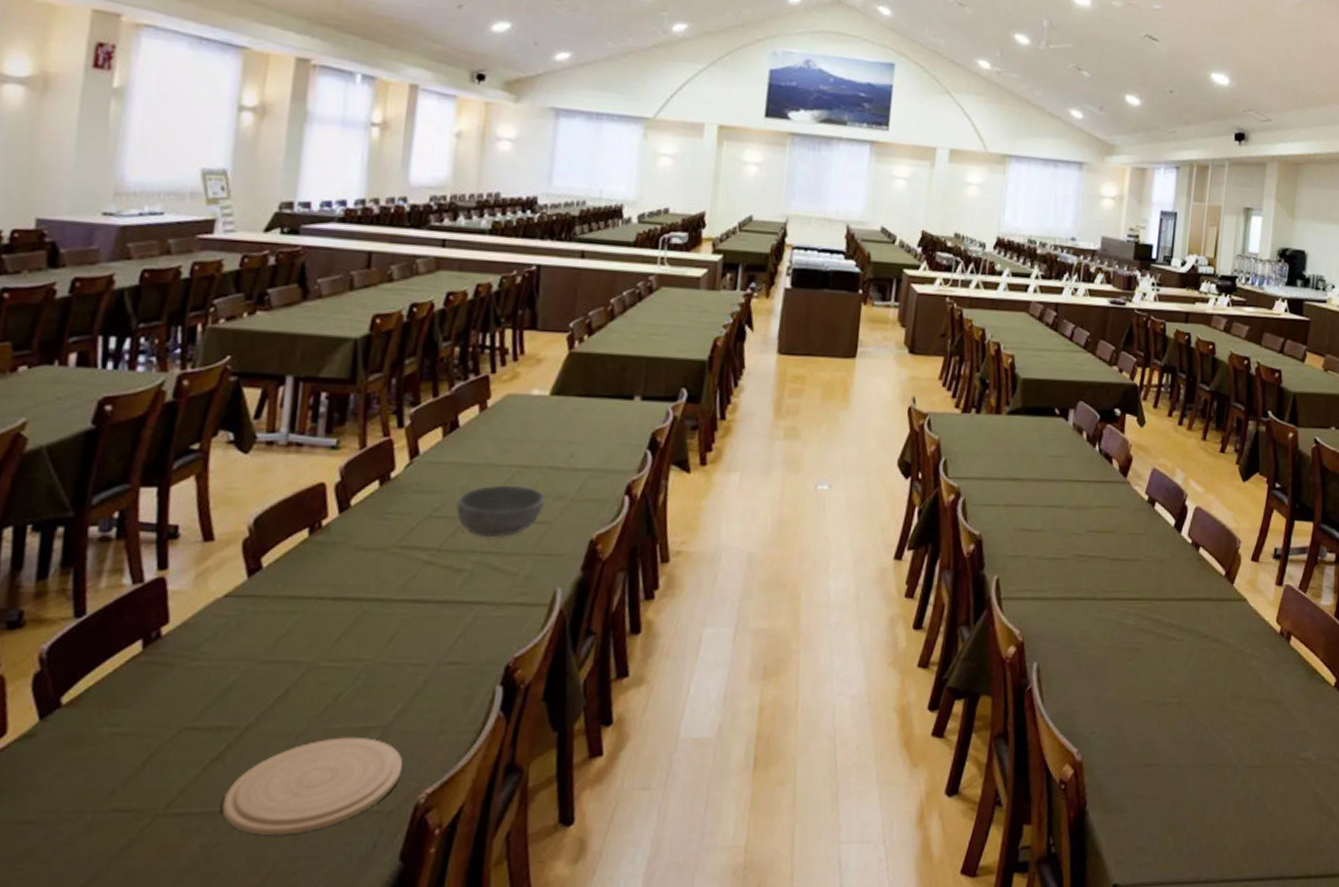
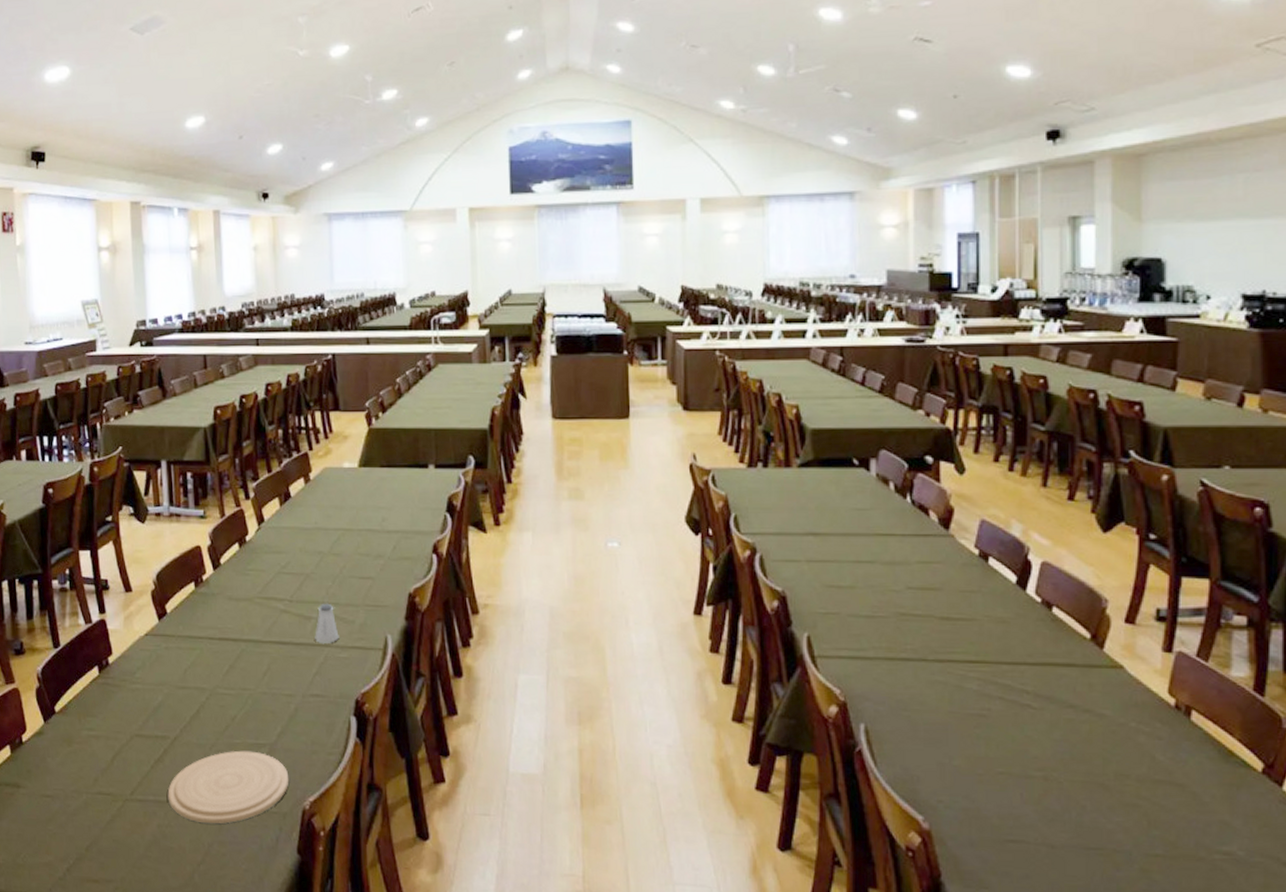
bowl: present [455,484,546,538] -> none [297,545,368,591]
saltshaker: none [464,554,497,600] -> present [315,604,339,643]

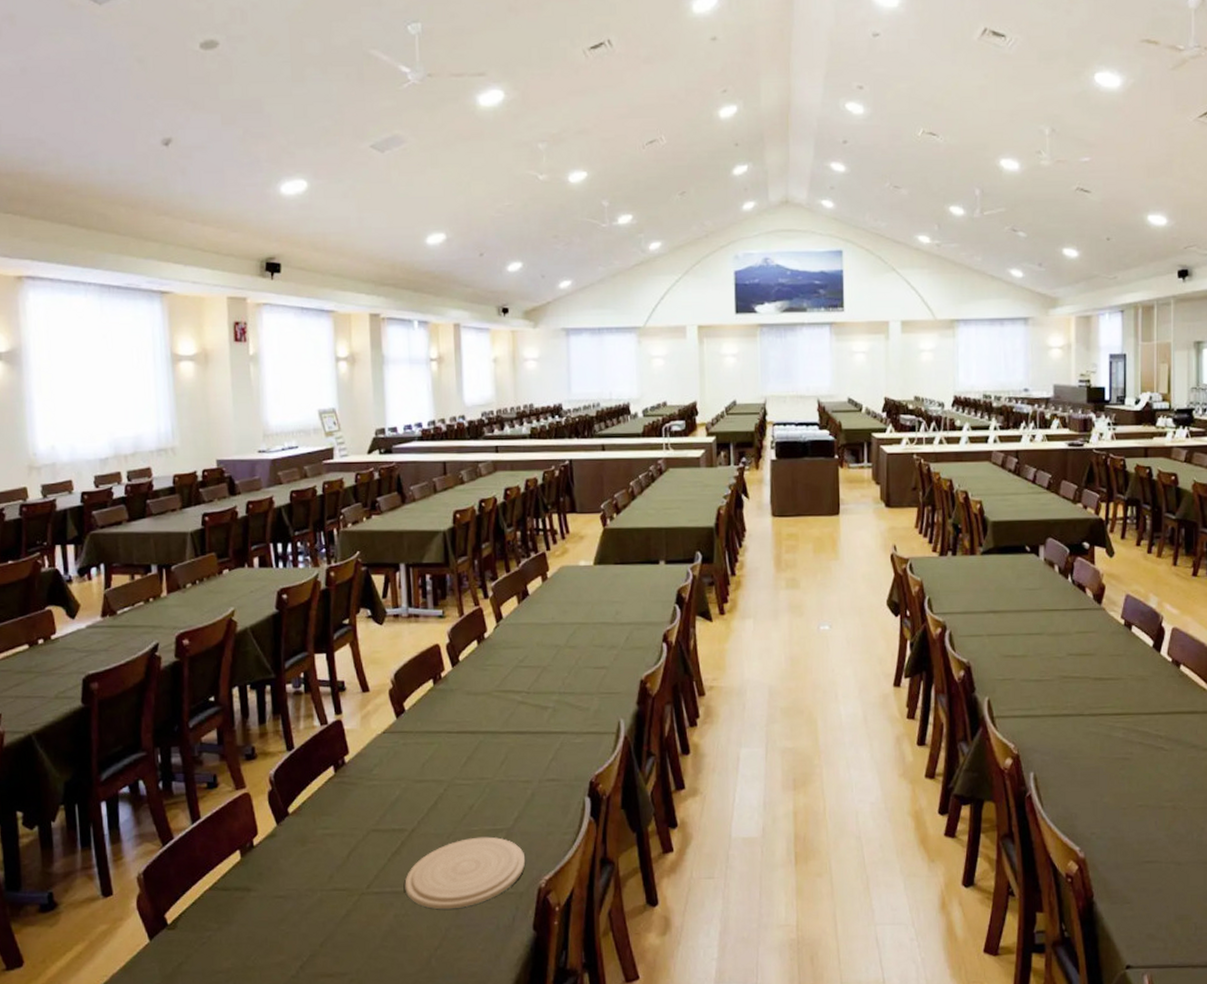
saltshaker: present [315,604,339,643] -> none [551,694,575,731]

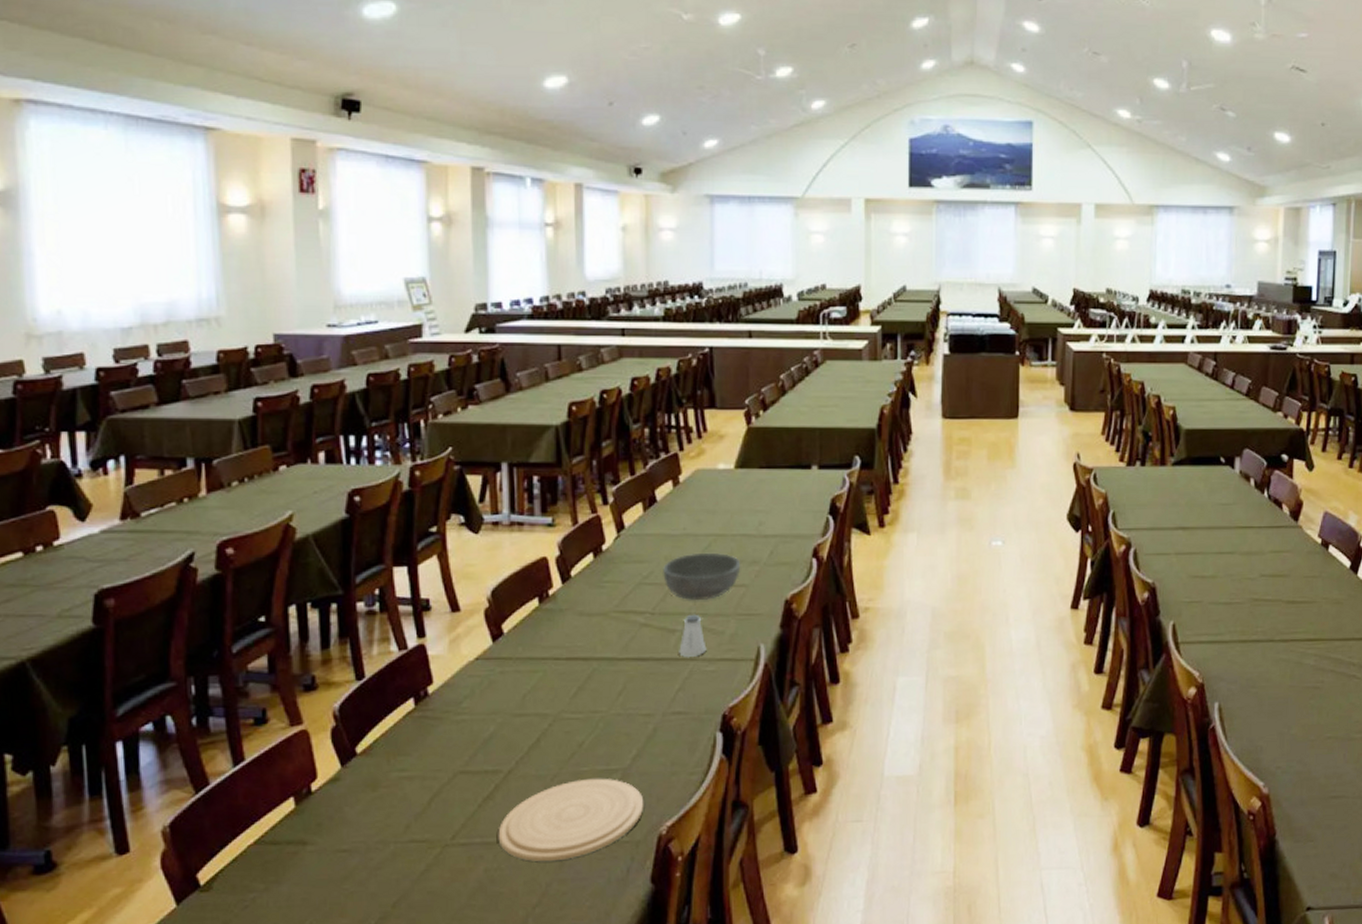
bowl: none [534,638,602,681] -> present [661,552,741,601]
saltshaker: none [551,694,575,731] -> present [679,615,707,657]

